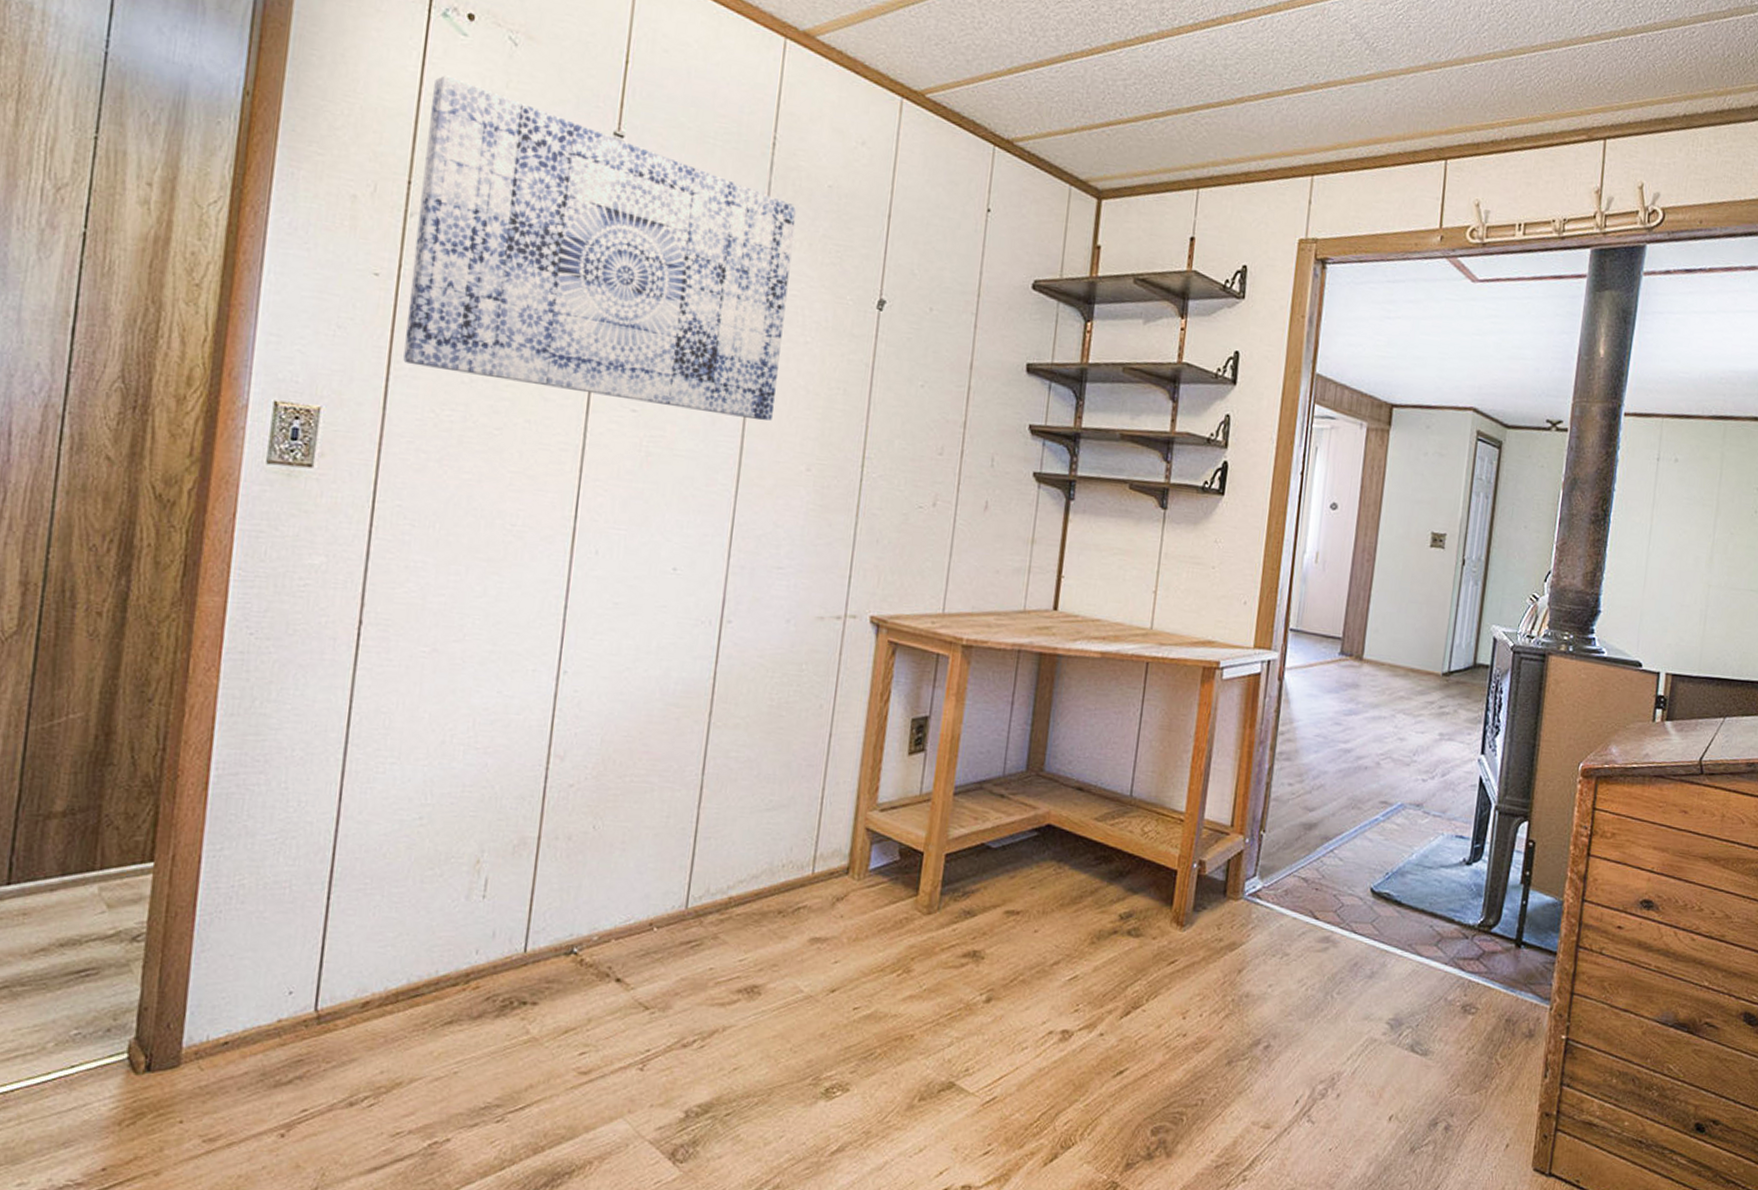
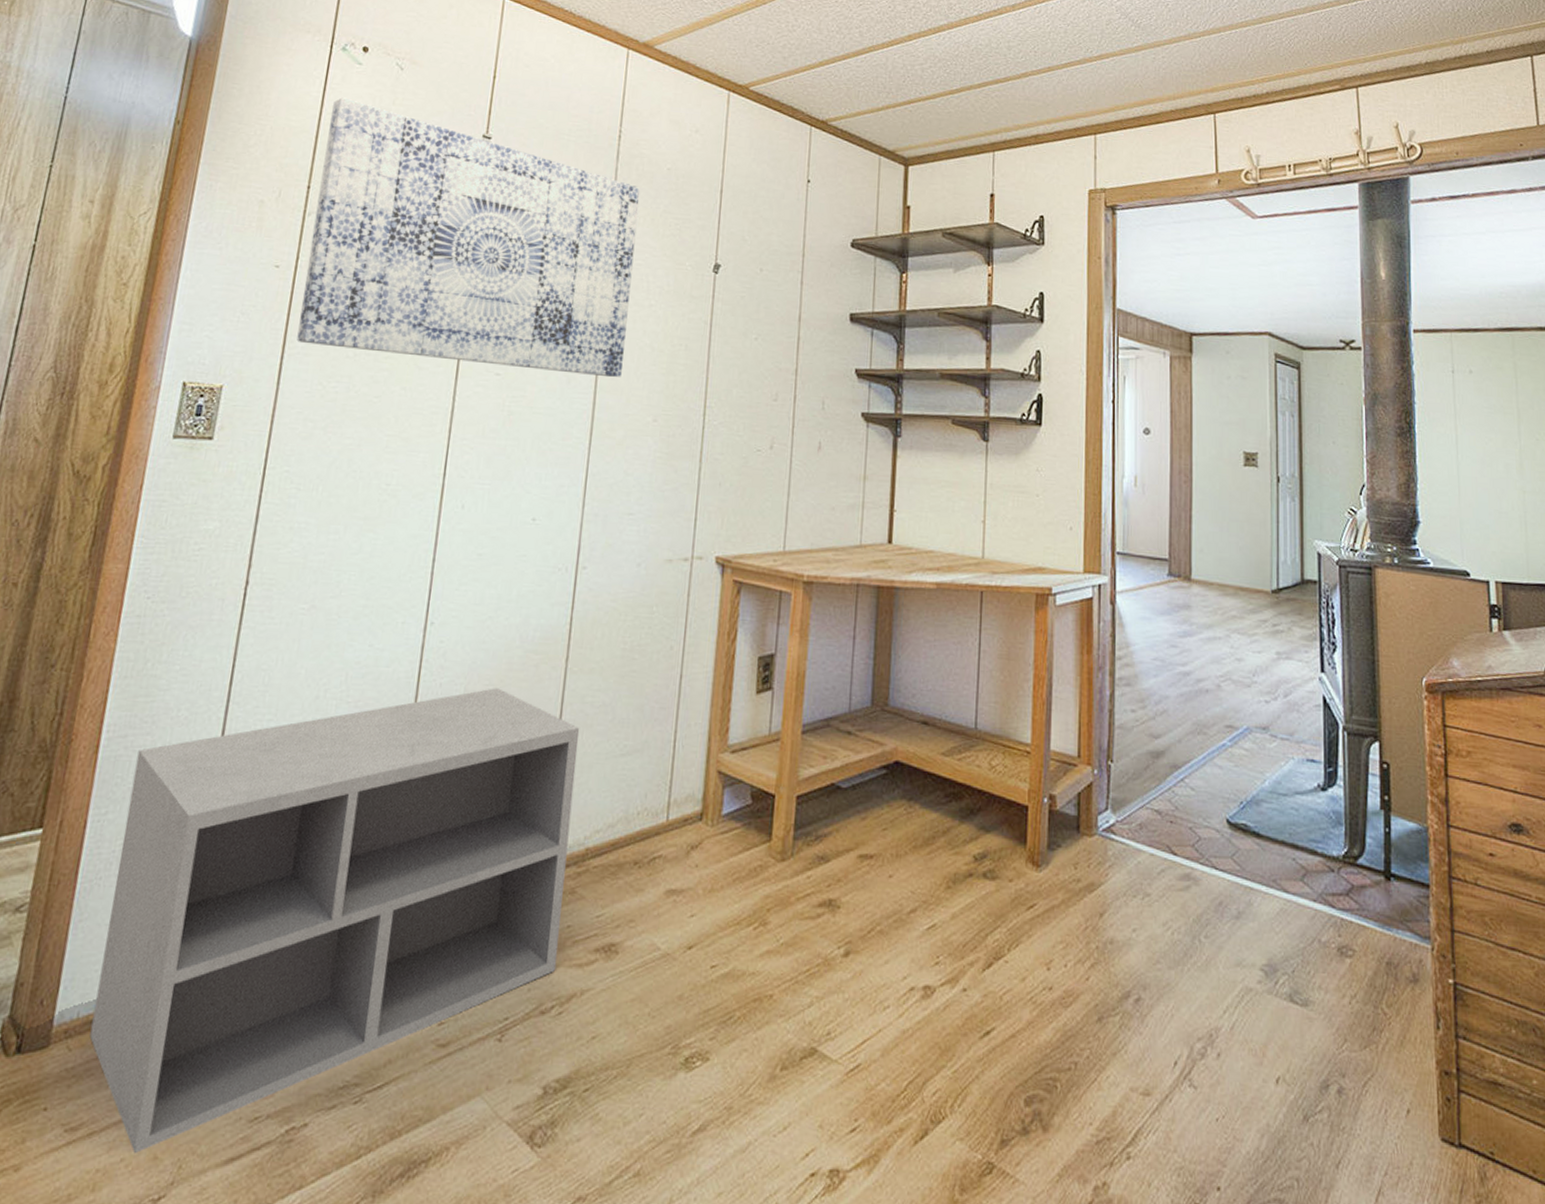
shelving unit: none [221,739,724,1162] -> present [89,688,580,1153]

